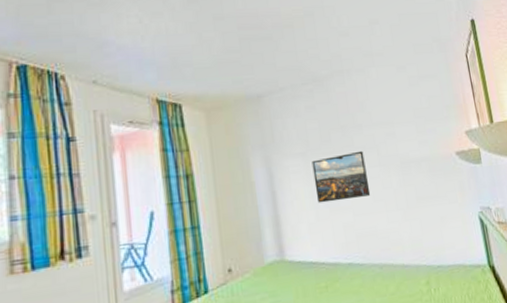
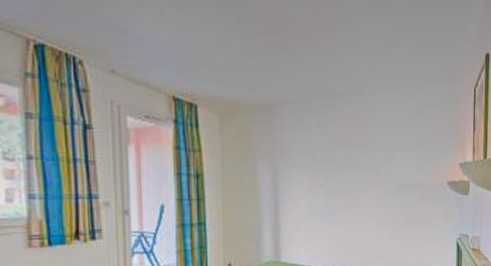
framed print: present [311,150,371,204] -> none [315,170,365,215]

